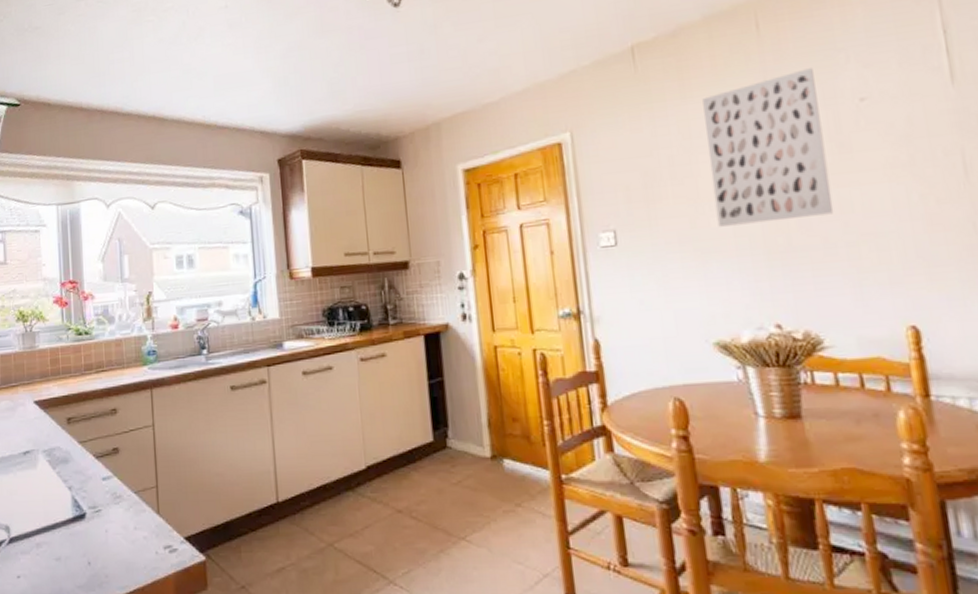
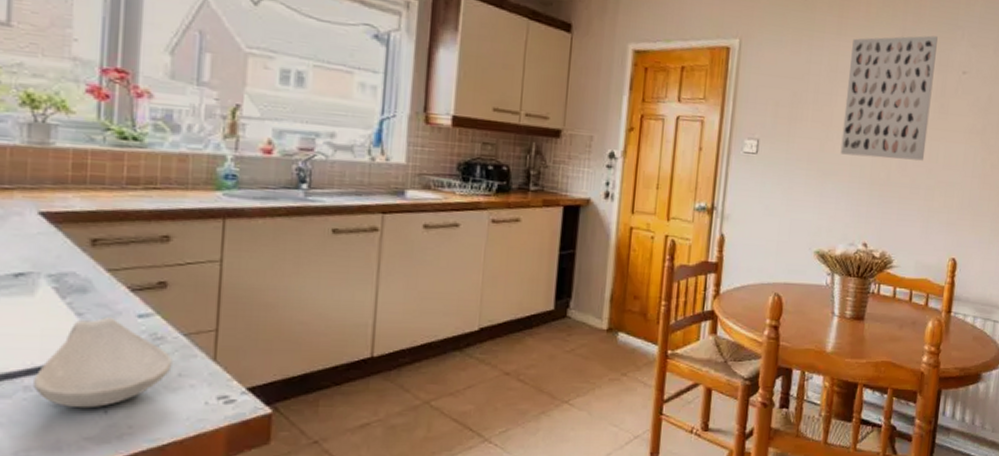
spoon rest: none [42,481,130,561] -> present [33,316,173,409]

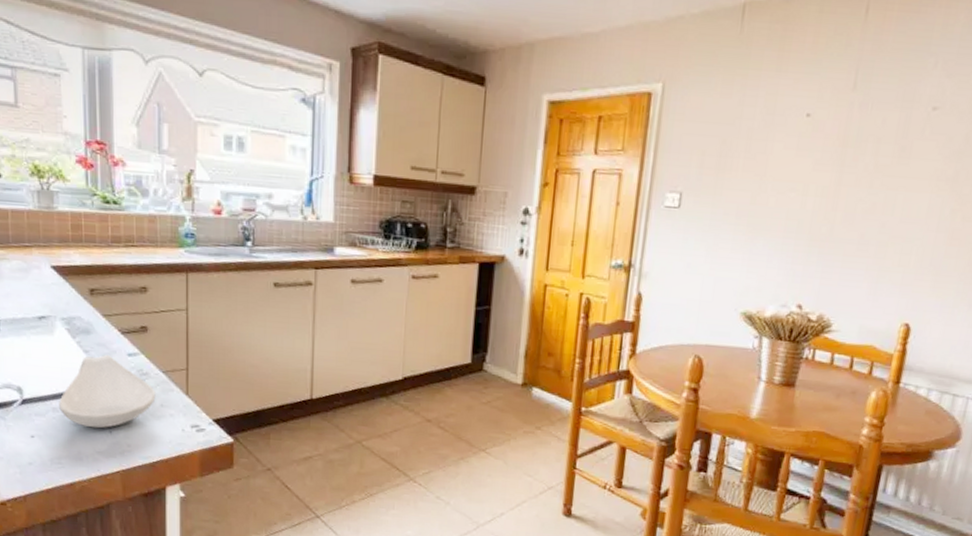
wall art: present [840,35,938,161] -> none [774,66,903,213]

